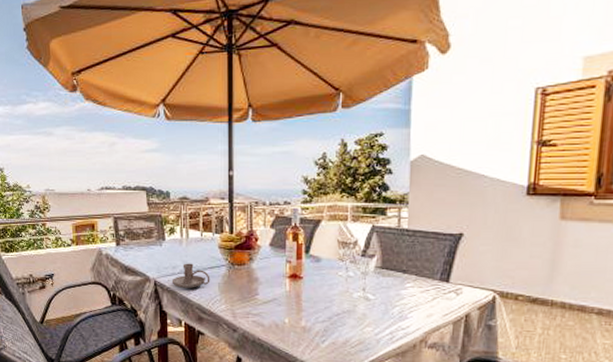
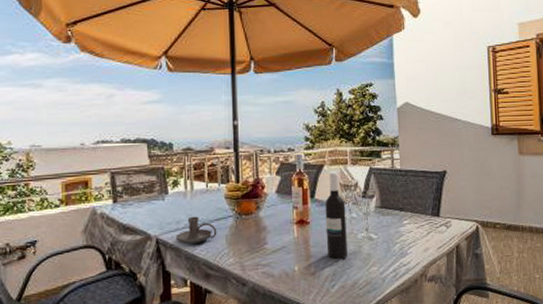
wine bottle: none [319,228,342,317] -> present [325,172,348,260]

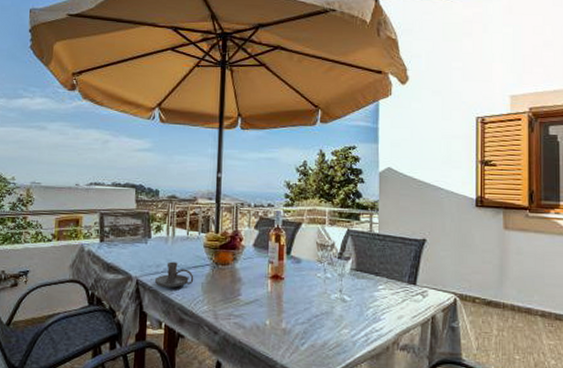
wine bottle: present [325,172,348,260] -> none [299,230,321,318]

